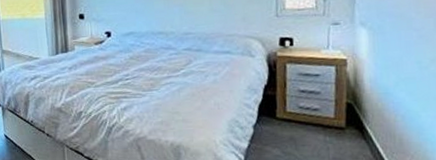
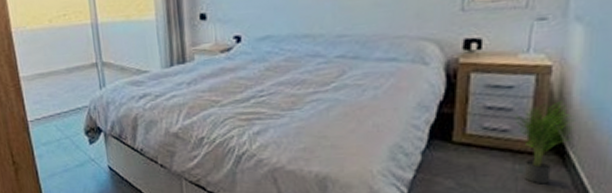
potted plant: none [323,86,368,153] -> present [515,100,573,184]

